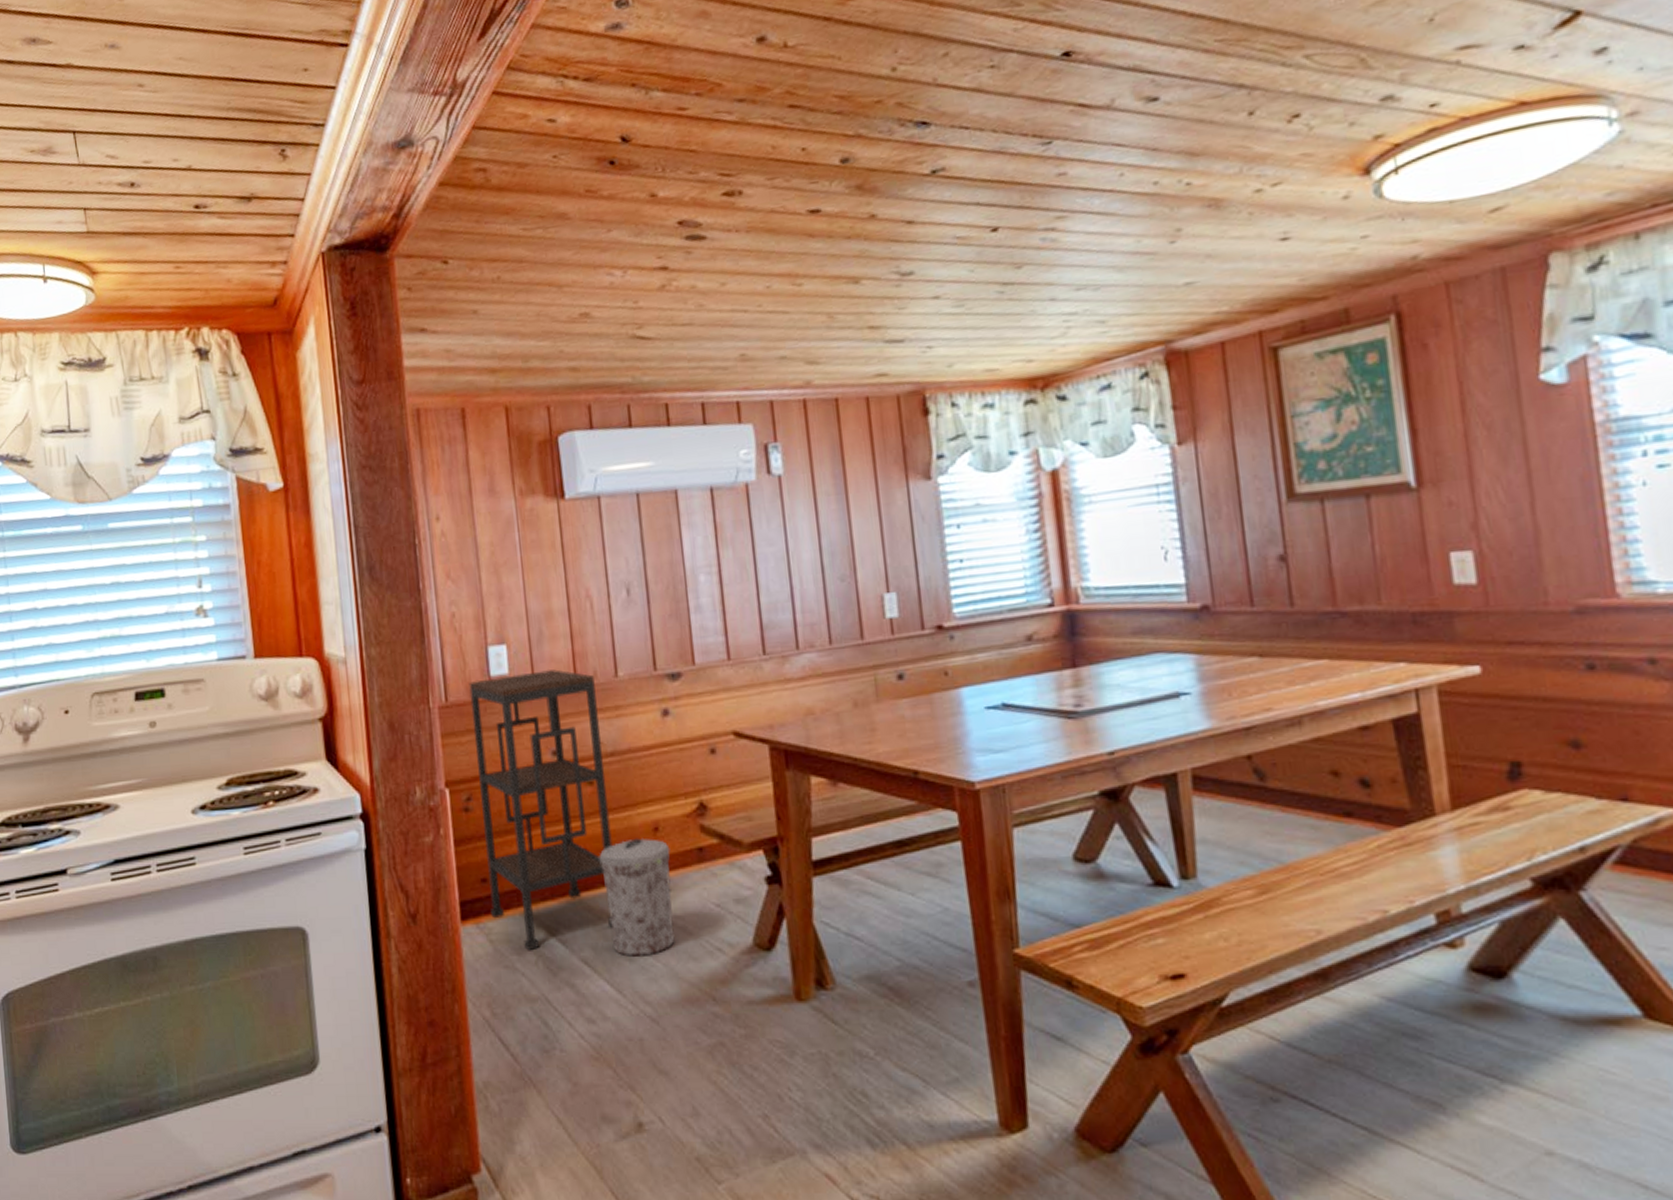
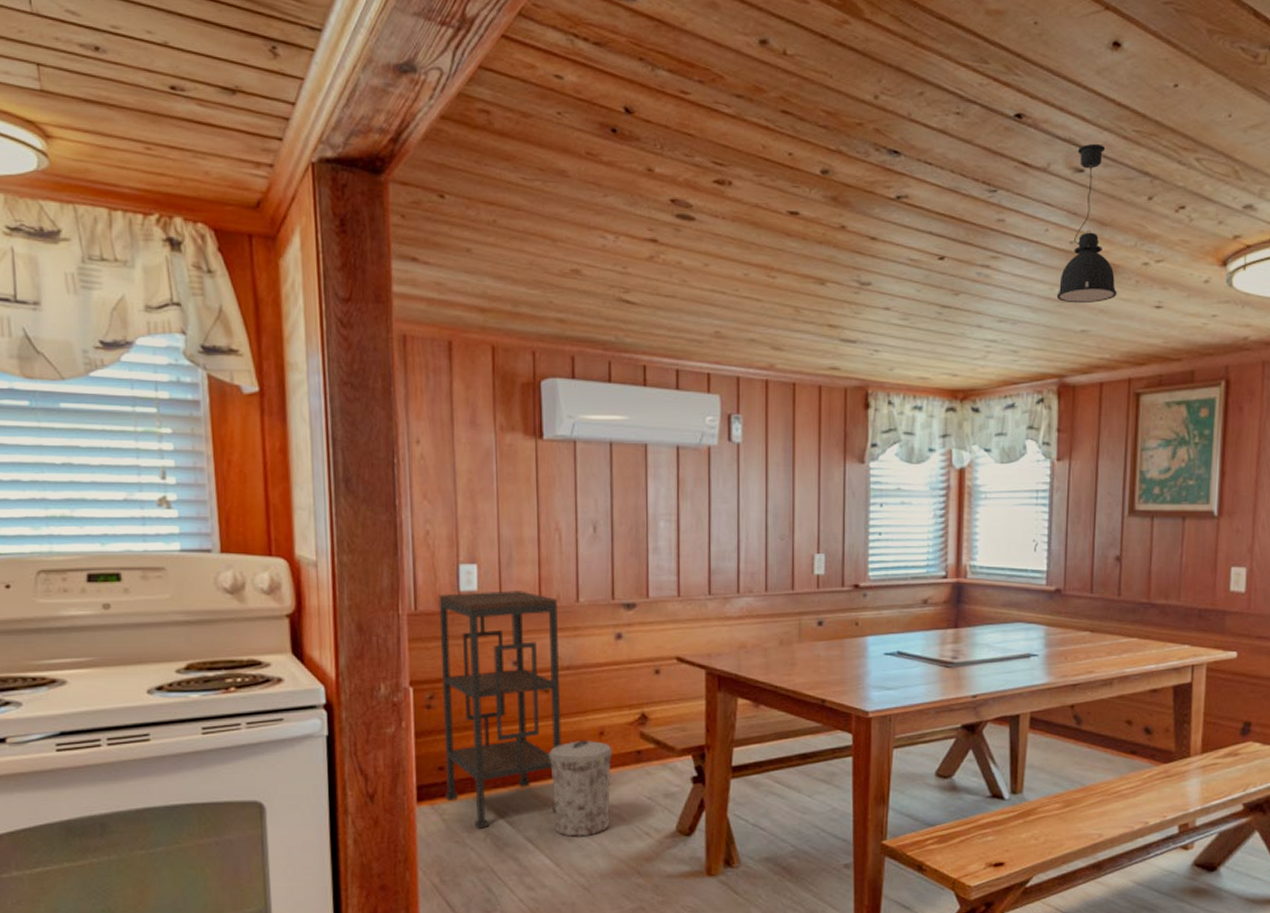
pendant light: none [1145,64,1226,254] -> present [1056,143,1117,304]

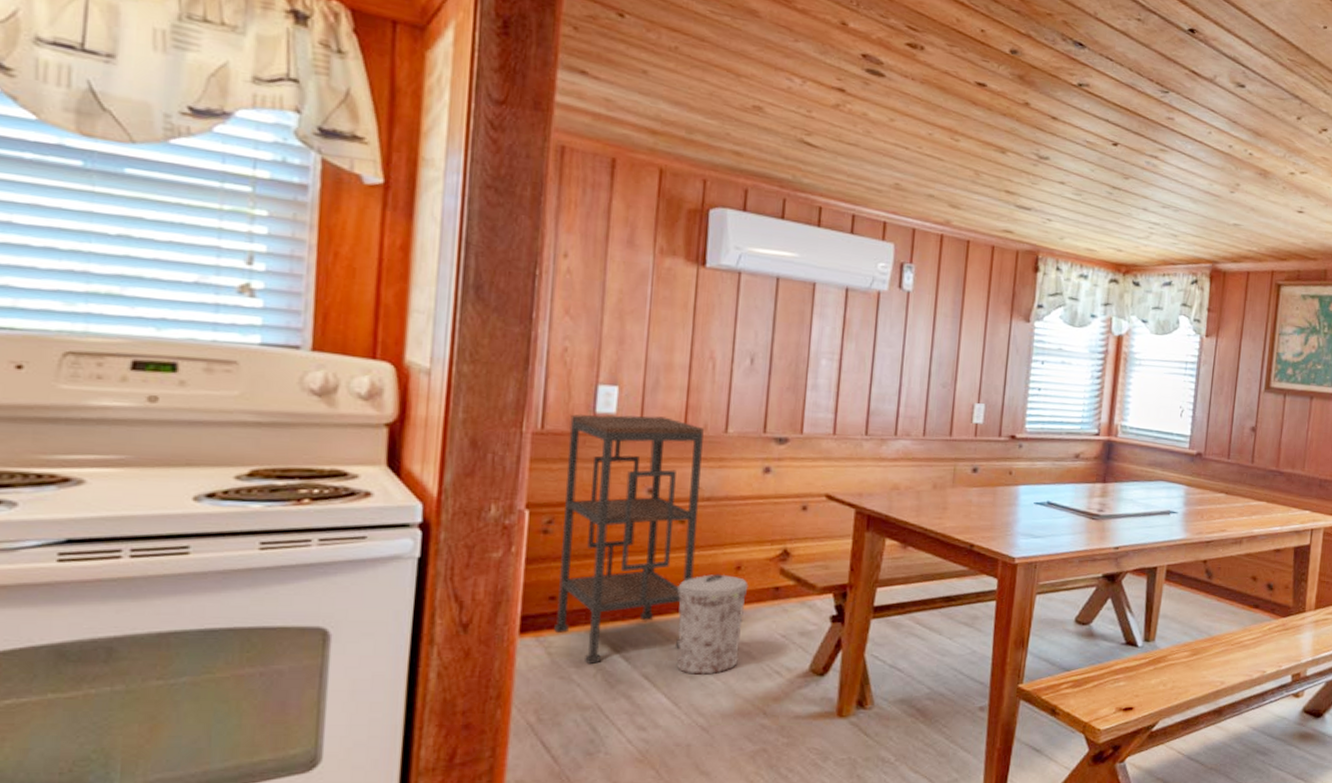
pendant light: present [1056,143,1117,304] -> none [1214,64,1267,202]

